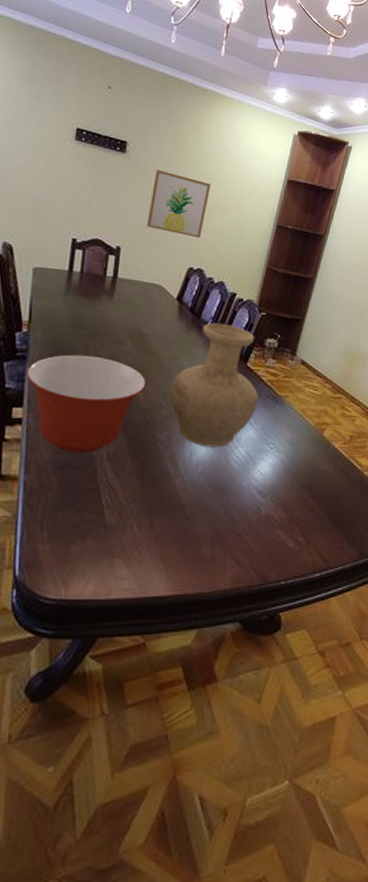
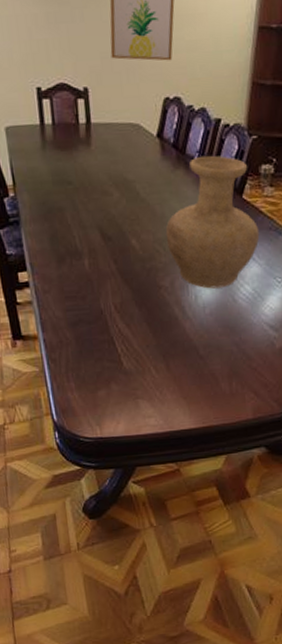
mixing bowl: present [26,354,147,454] -> none [22,211,140,309]

